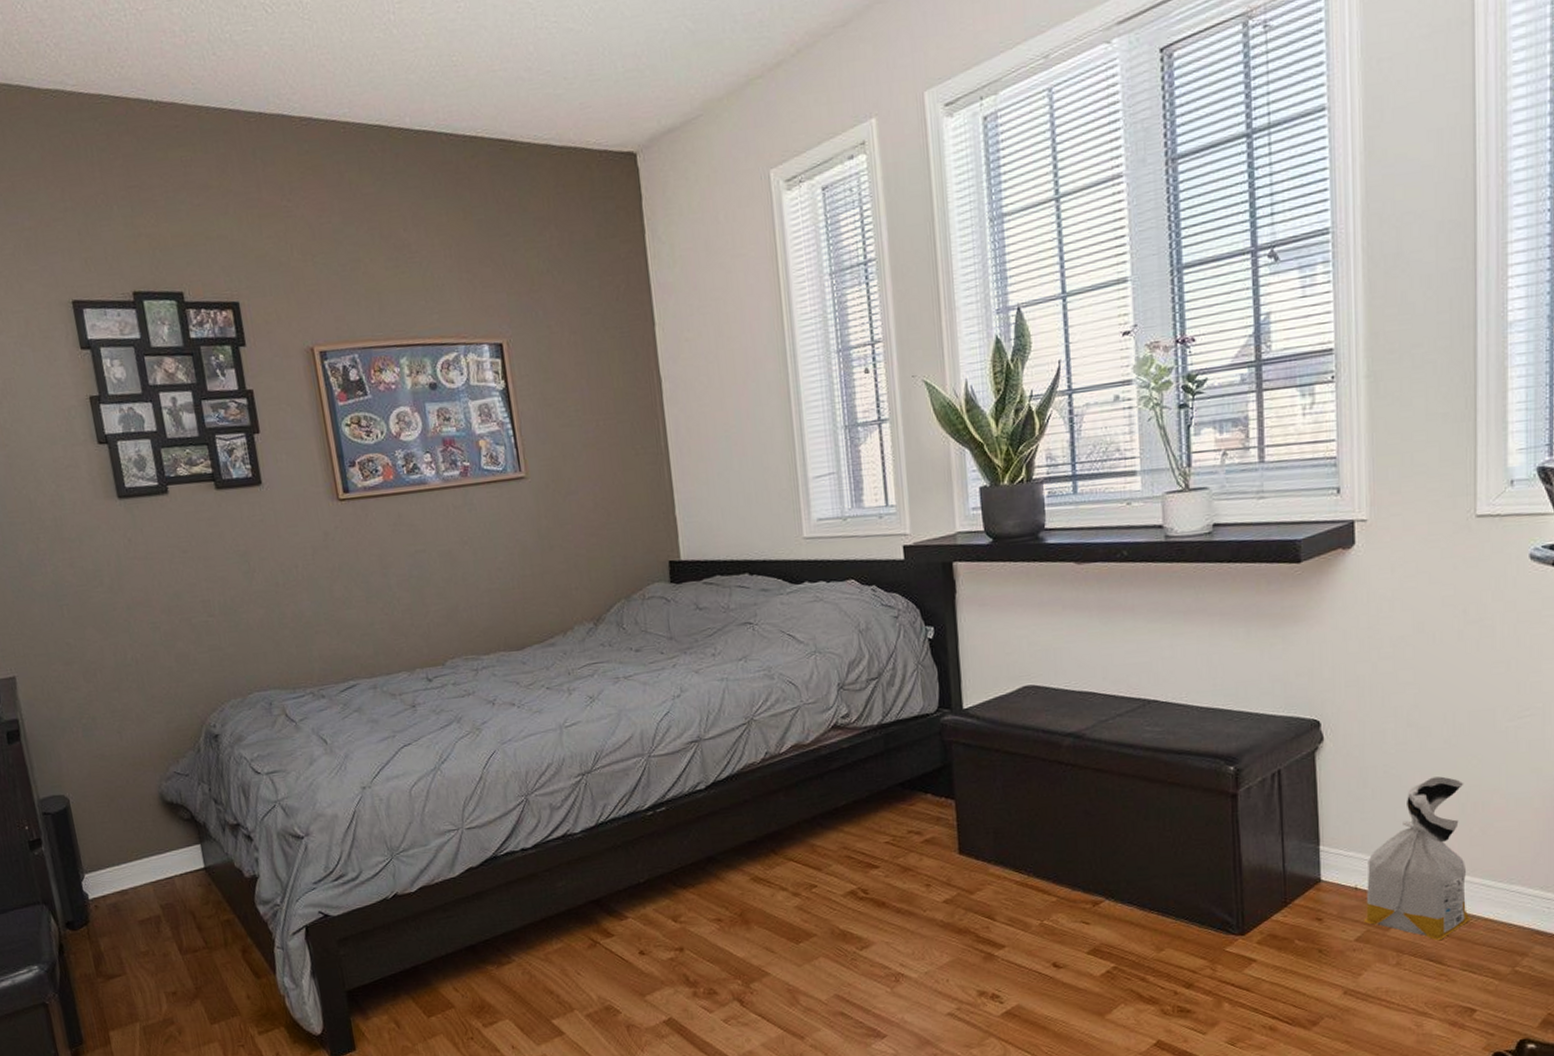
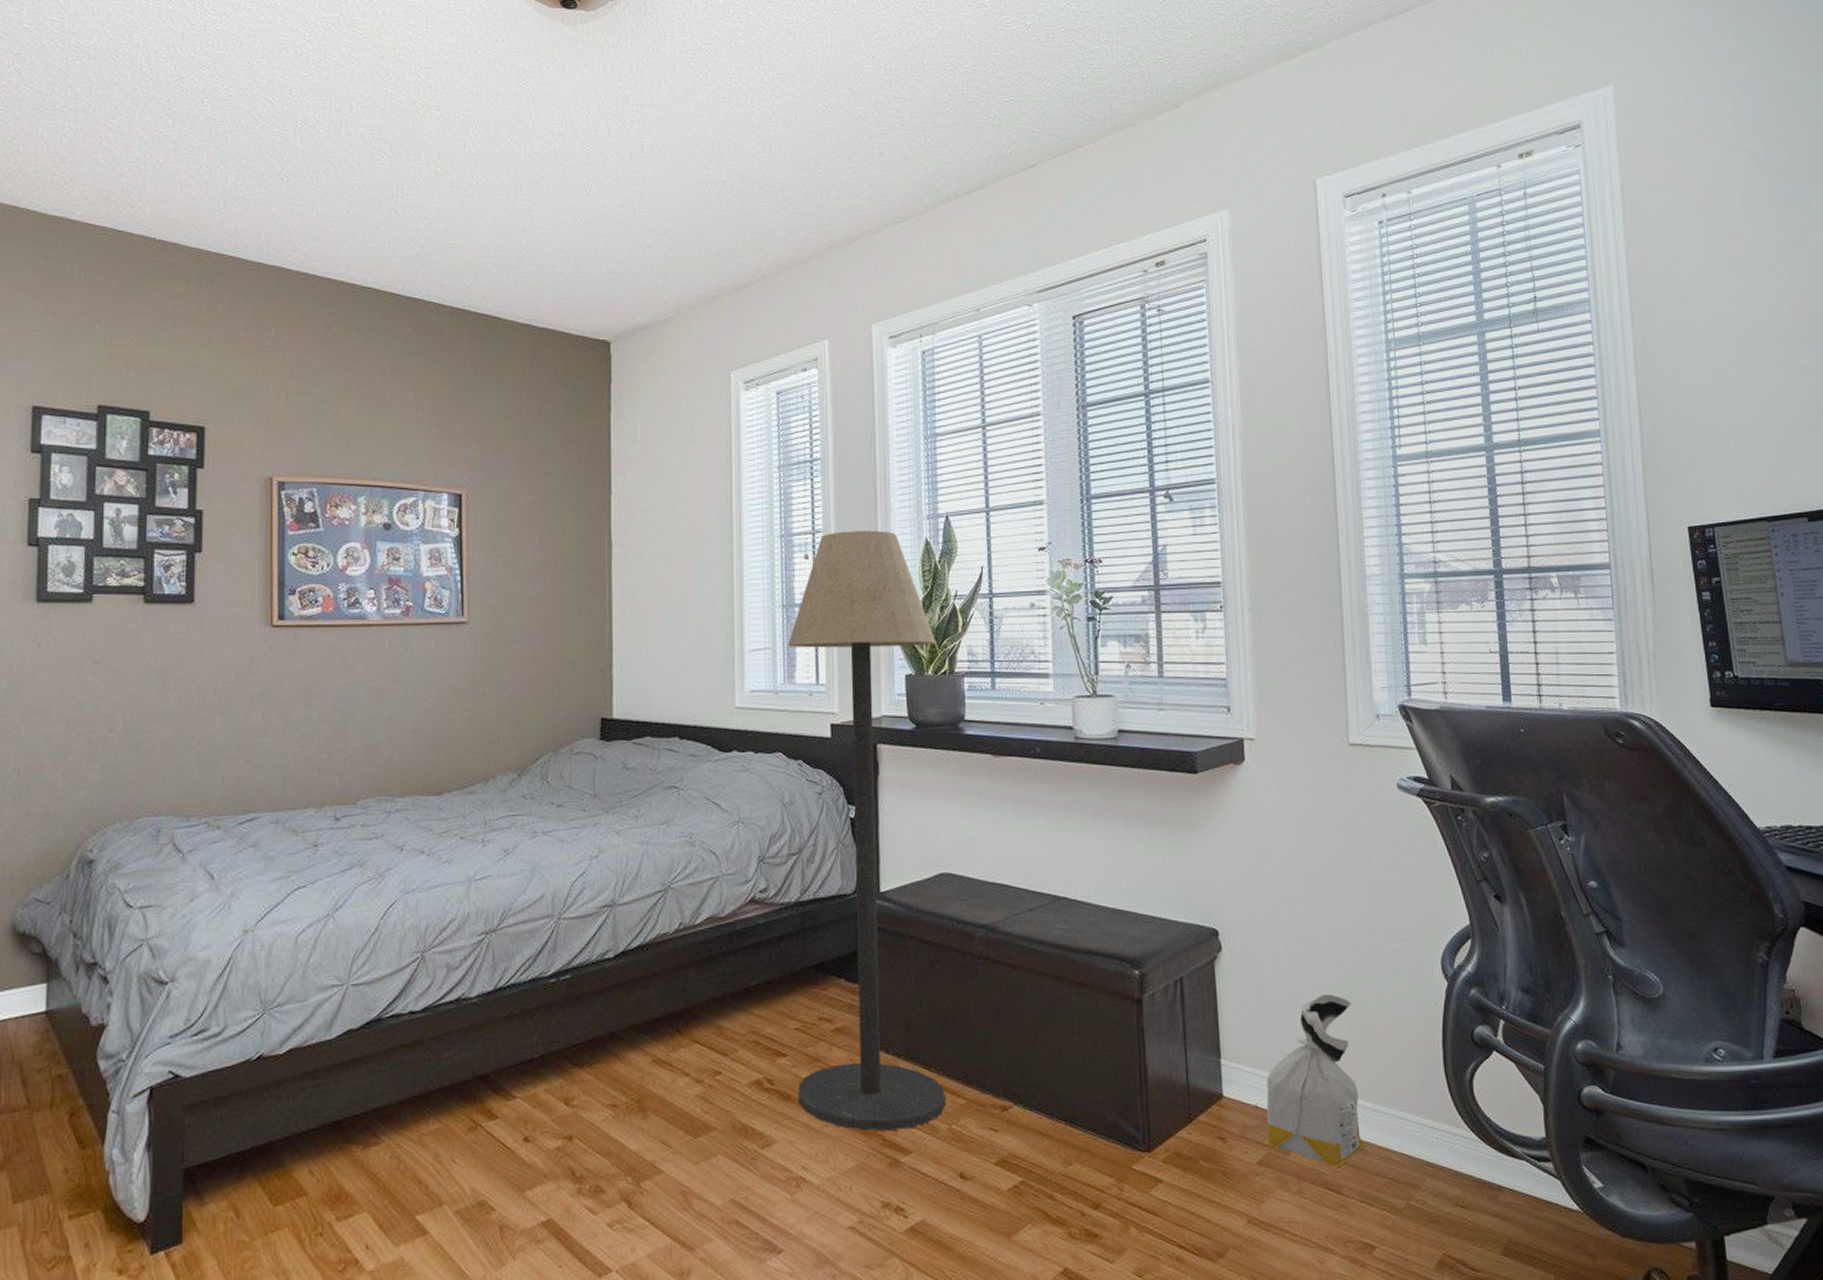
floor lamp: none [853,332,1038,930] -> present [788,531,947,1131]

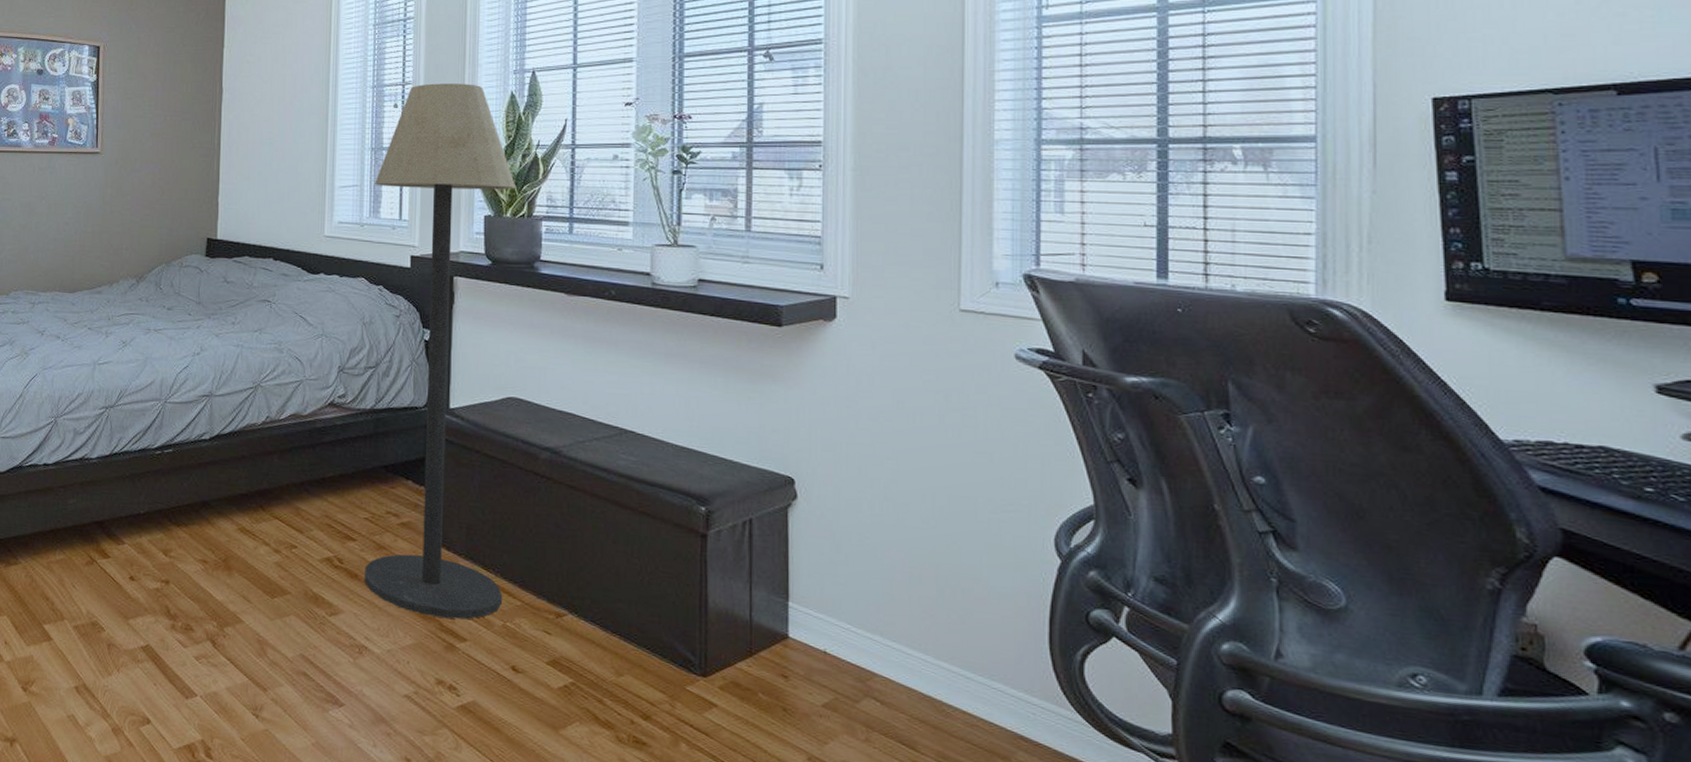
bag: present [1266,994,1367,1169] -> none [833,554,949,725]

